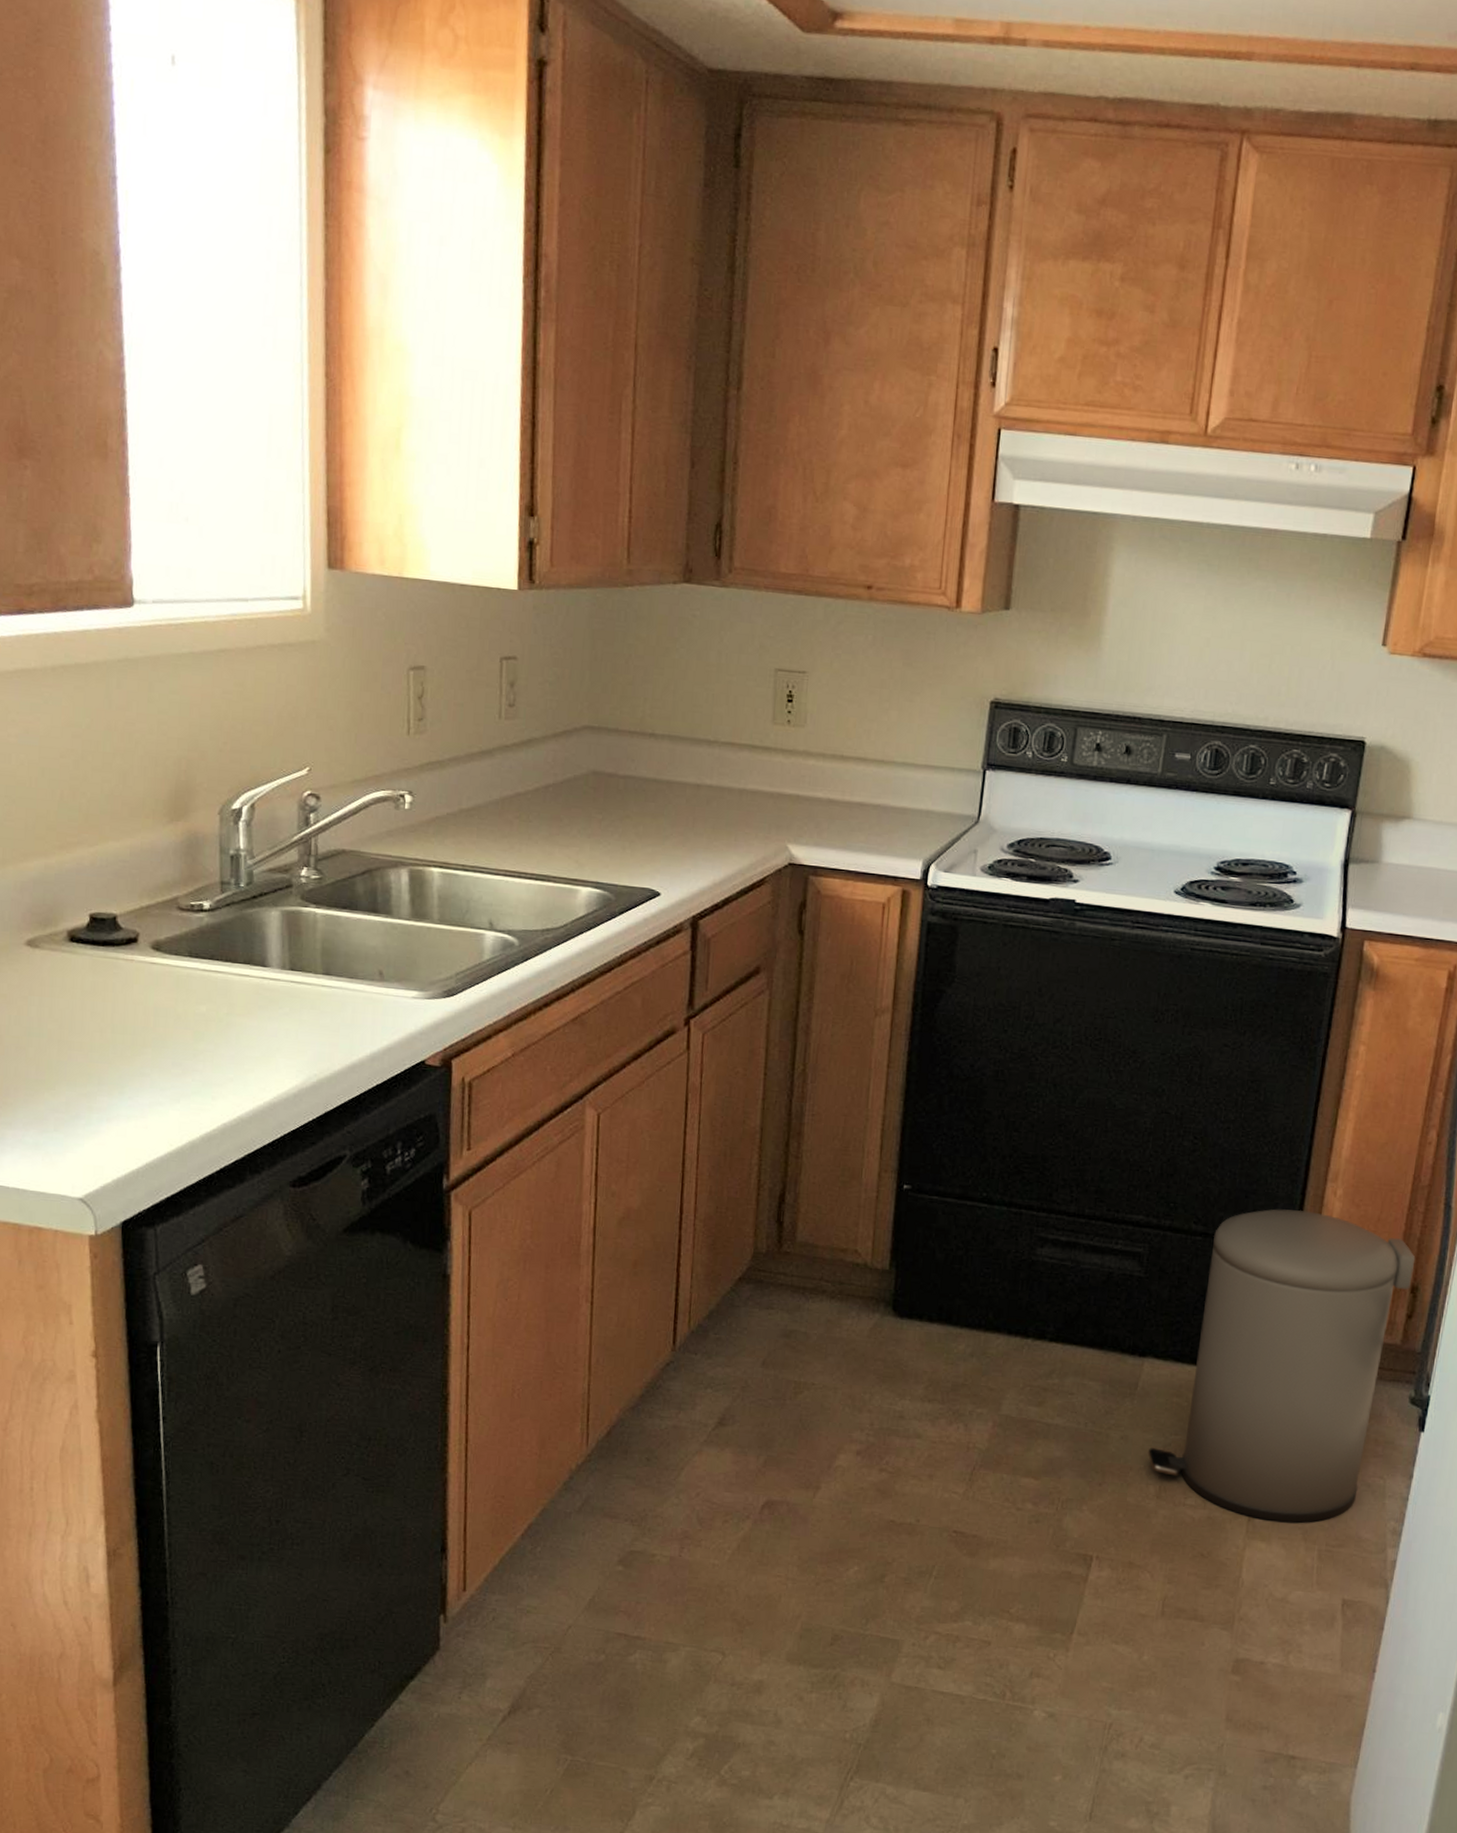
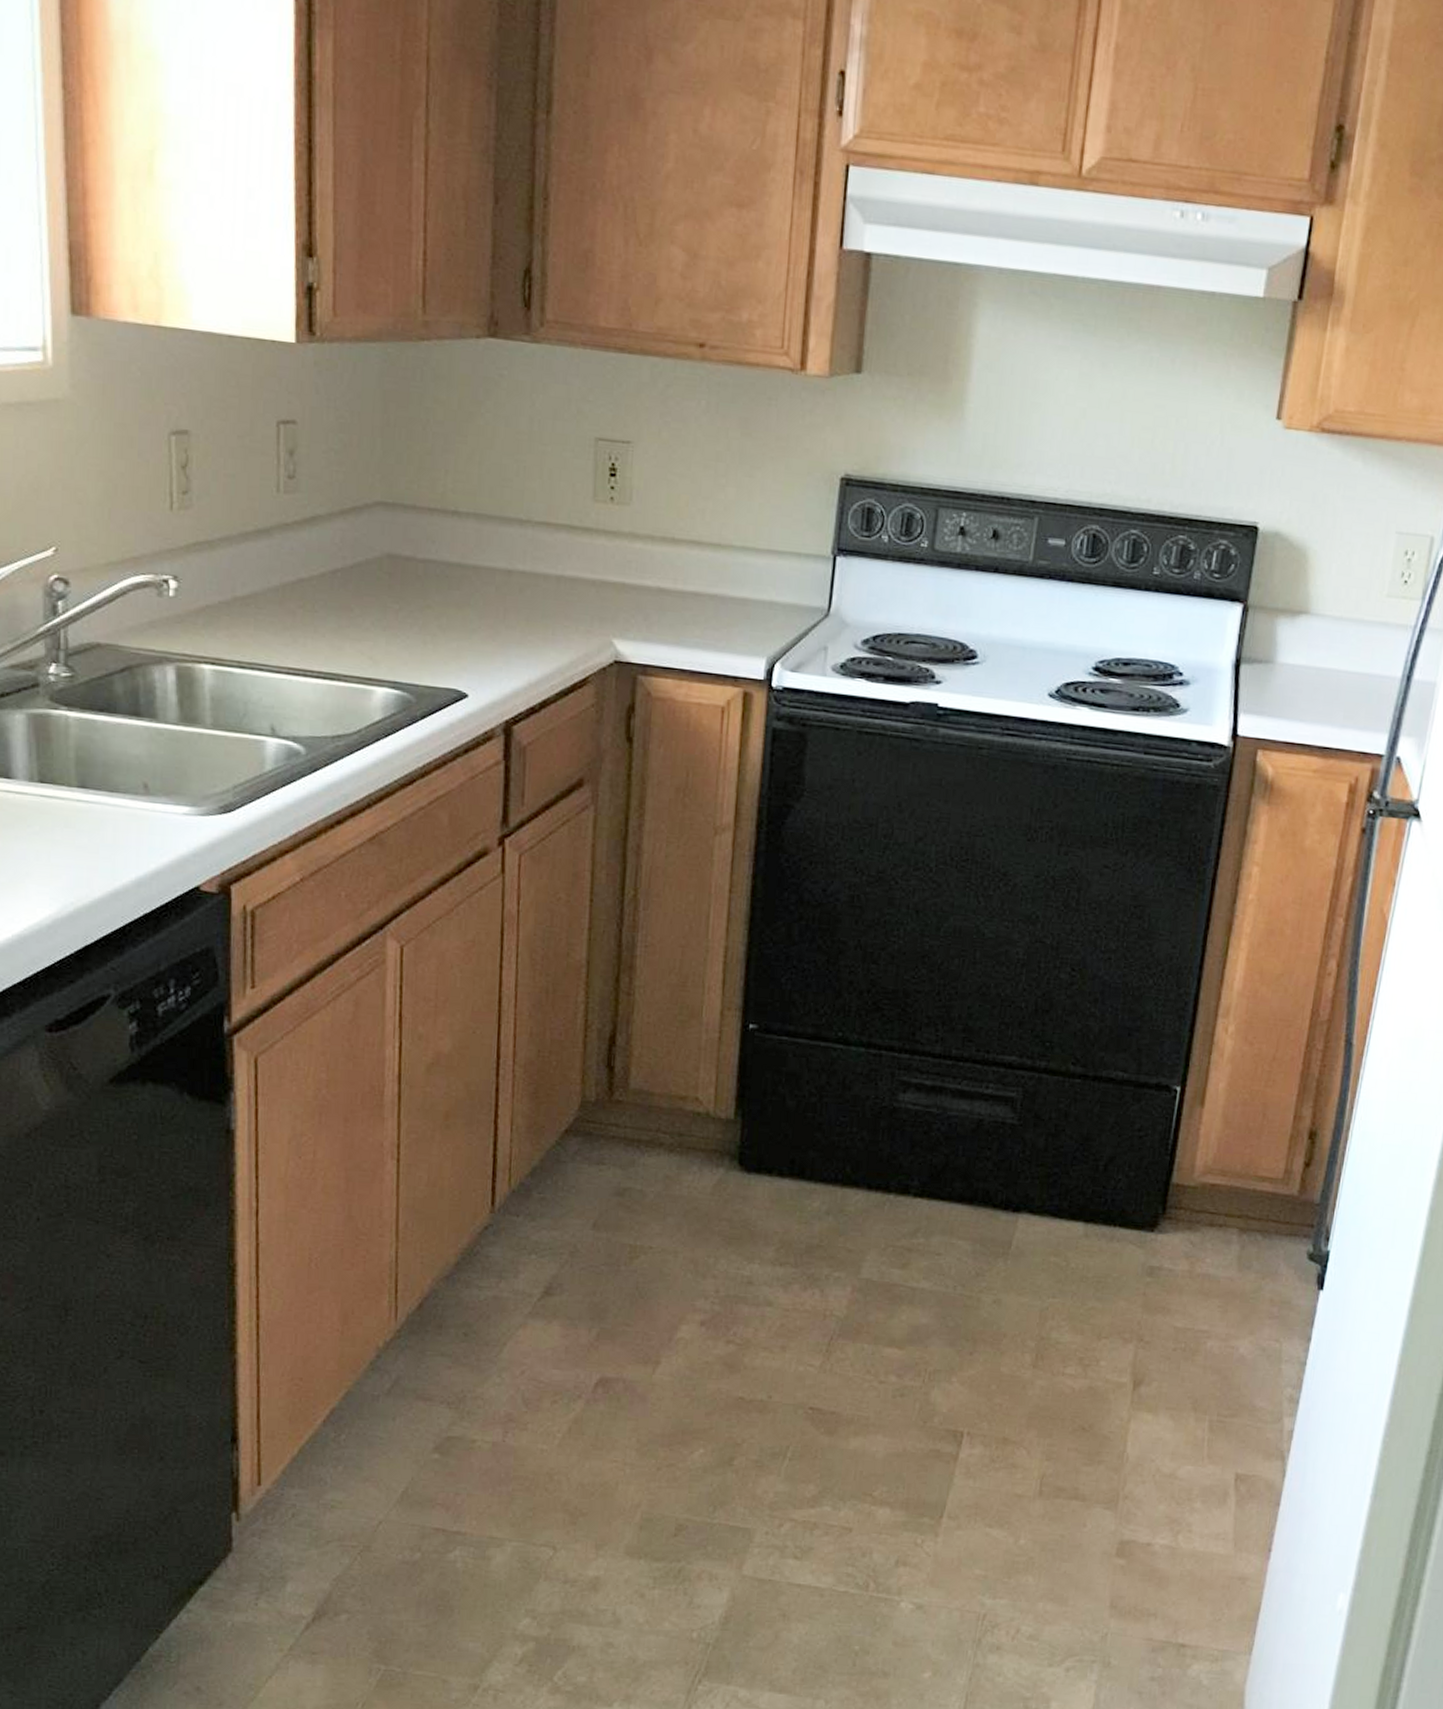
pedal bin: present [1147,1209,1416,1523] -> none [1022,1048,1314,1392]

